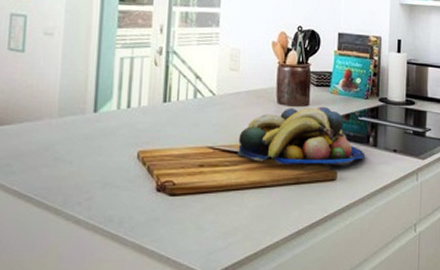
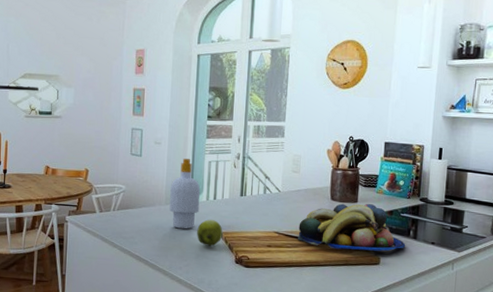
soap bottle: none [64,54,109,149] -> present [169,159,201,229]
apple: none [103,135,140,171] -> present [197,219,223,246]

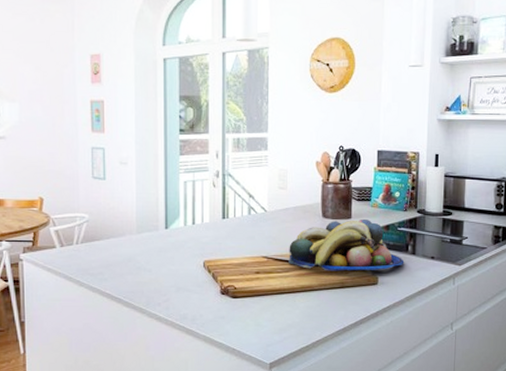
soap bottle: present [169,159,201,229] -> none [142,180,177,260]
apple: present [197,219,223,246] -> none [176,247,205,277]

